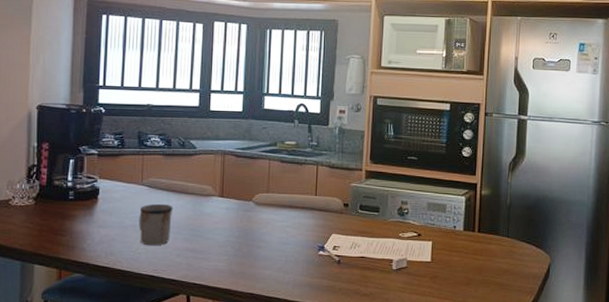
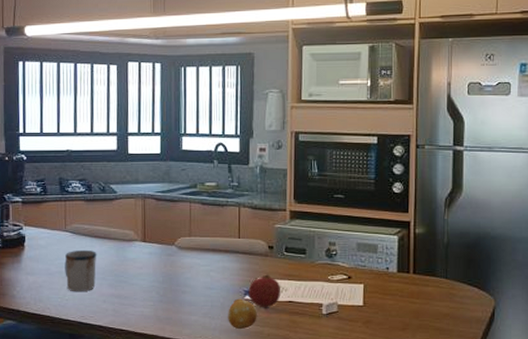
fruit: none [301,254,330,284] -> present [228,298,257,330]
fruit: none [322,231,354,262] -> present [248,274,281,307]

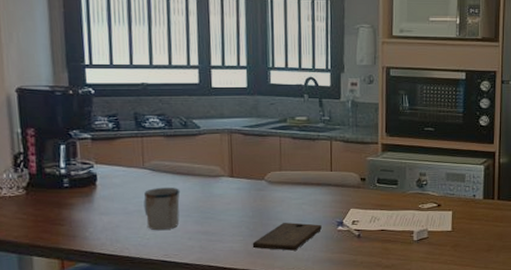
cutting board: none [162,290,229,319] -> present [252,222,322,251]
fruit: present [228,298,257,330] -> none [321,229,350,259]
fruit: present [248,274,281,307] -> none [341,205,374,237]

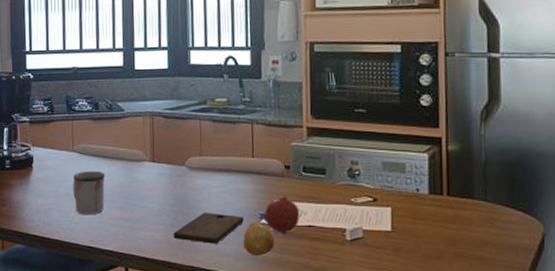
fruit: none [321,229,350,259] -> present [243,222,275,257]
fruit: none [341,205,374,237] -> present [264,196,300,232]

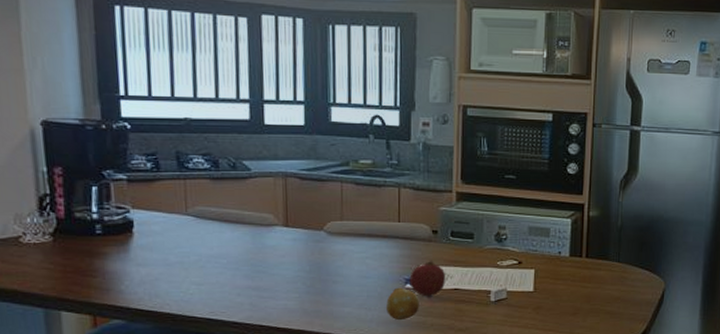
mug: present [73,170,106,215] -> none [186,236,228,285]
cutting board: present [173,213,244,244] -> none [309,279,387,310]

